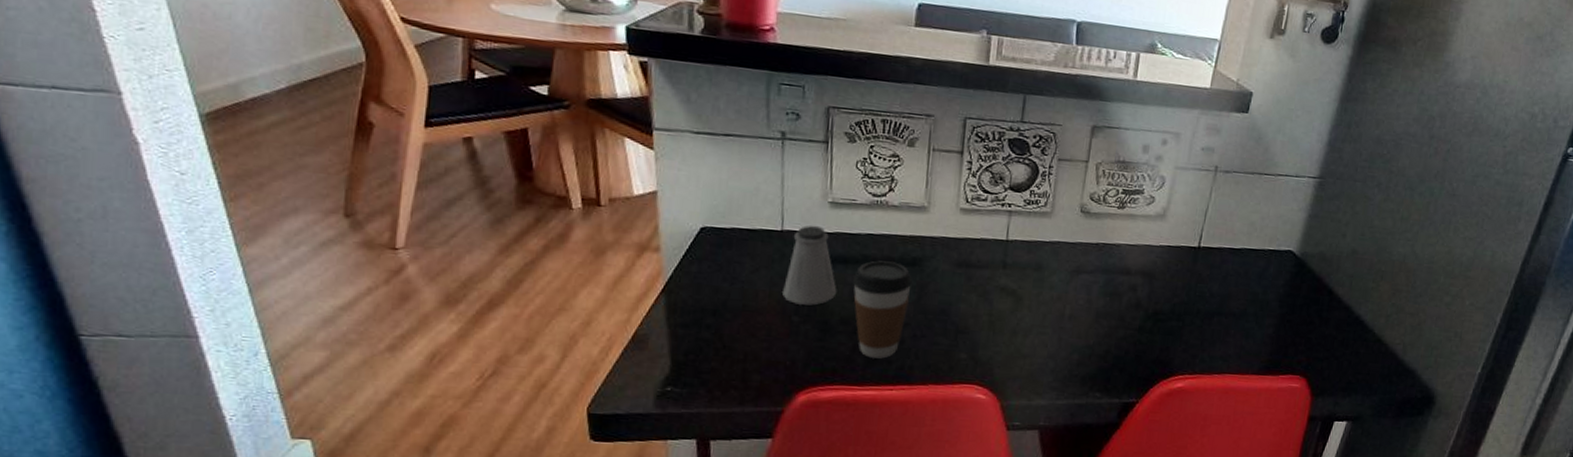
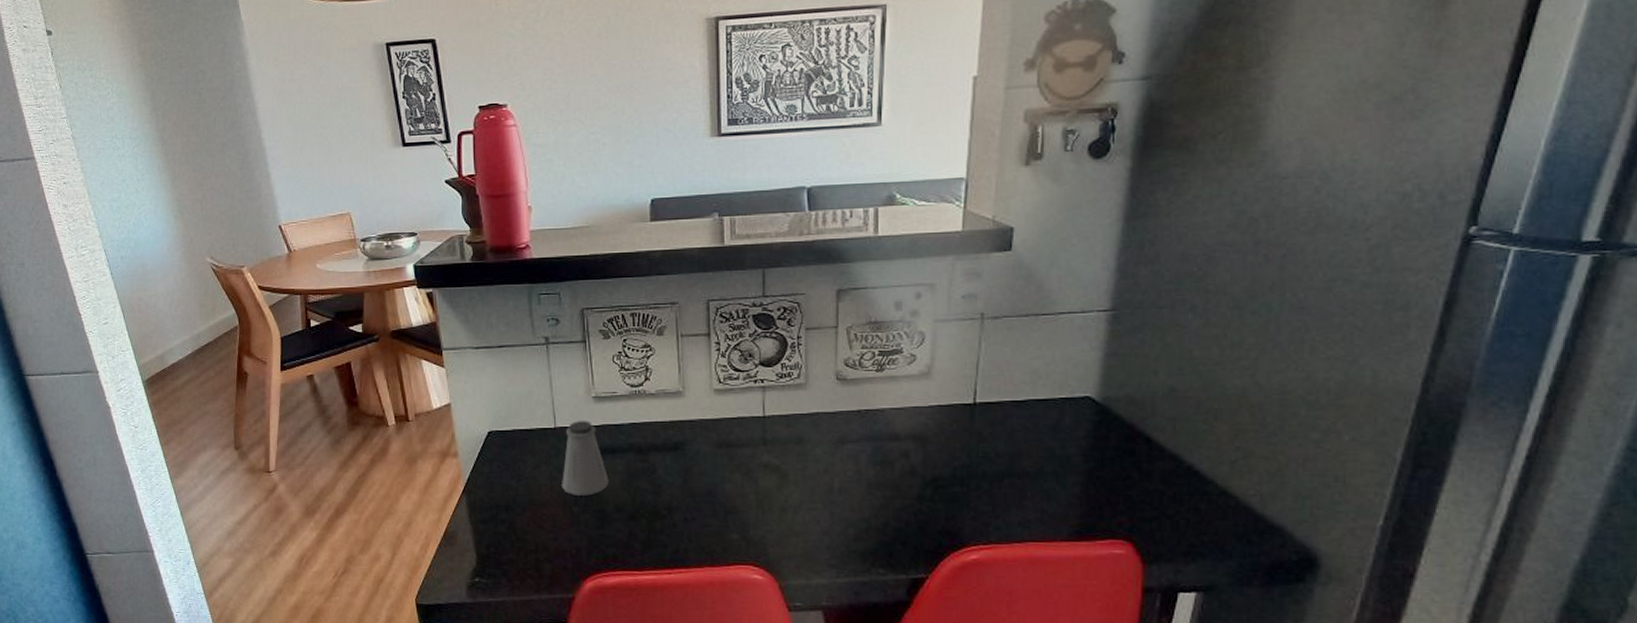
coffee cup: present [853,260,912,359] -> none [622,448,677,543]

